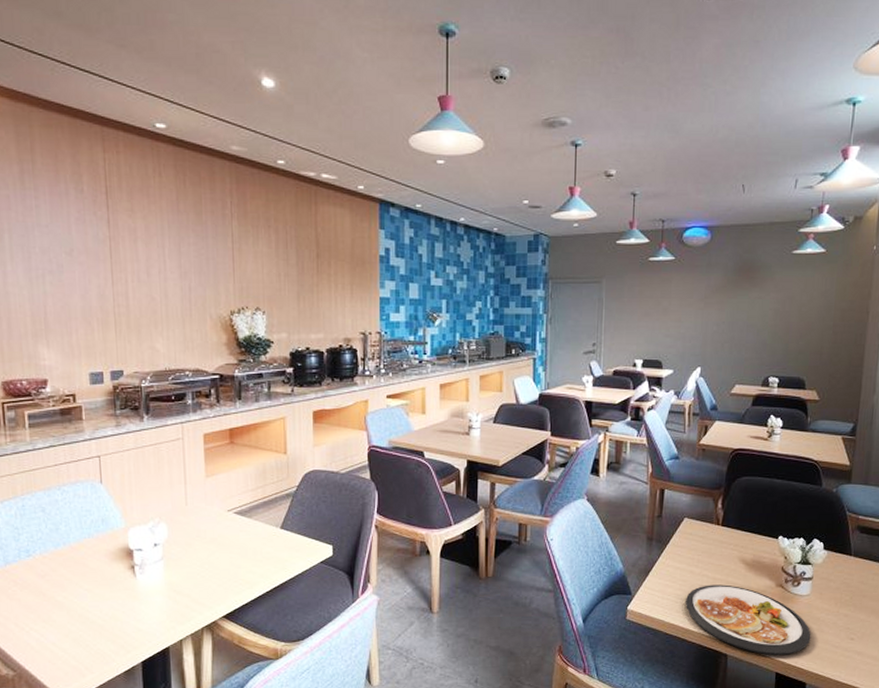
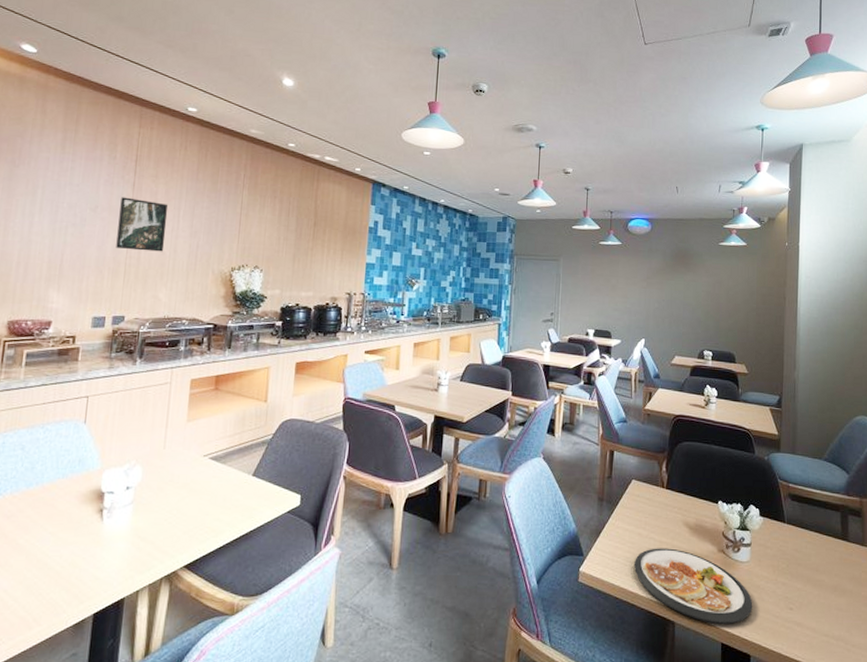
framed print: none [97,237,153,298] -> present [116,197,168,252]

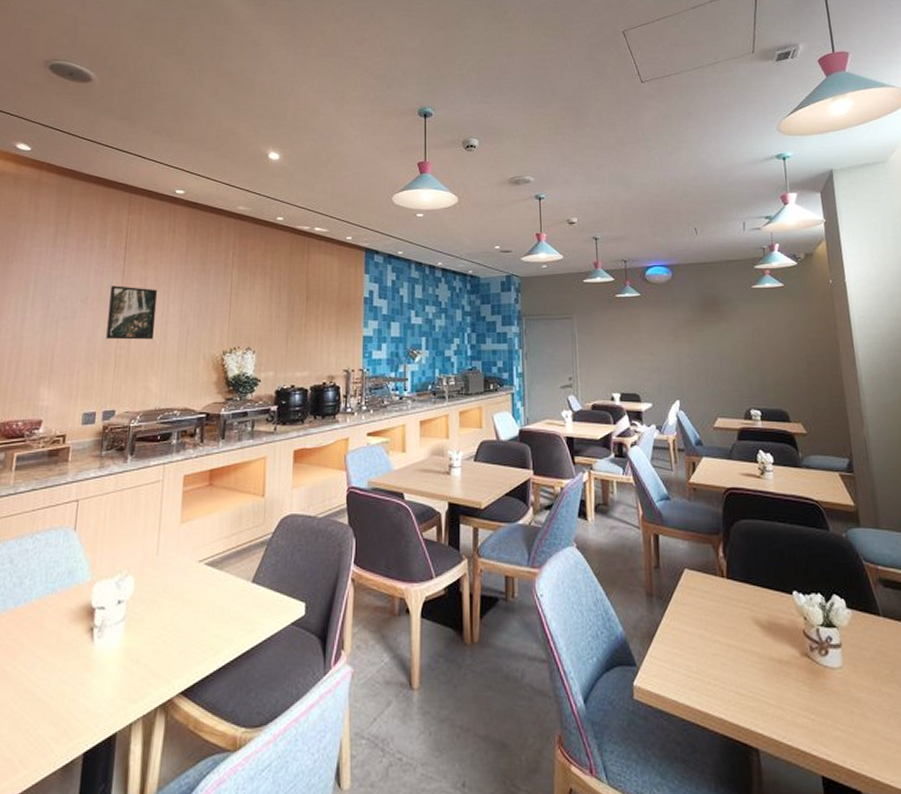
dish: present [634,548,753,624] -> none [699,653,856,750]

